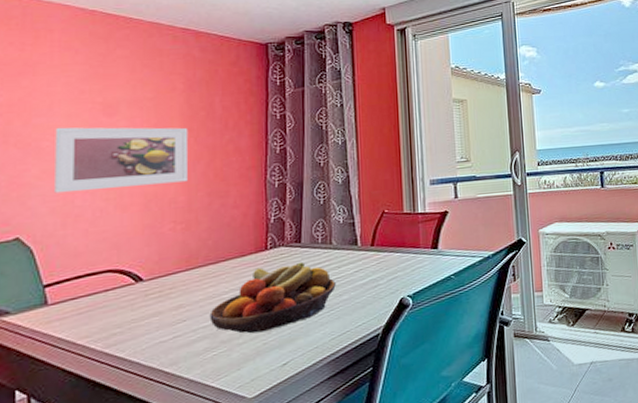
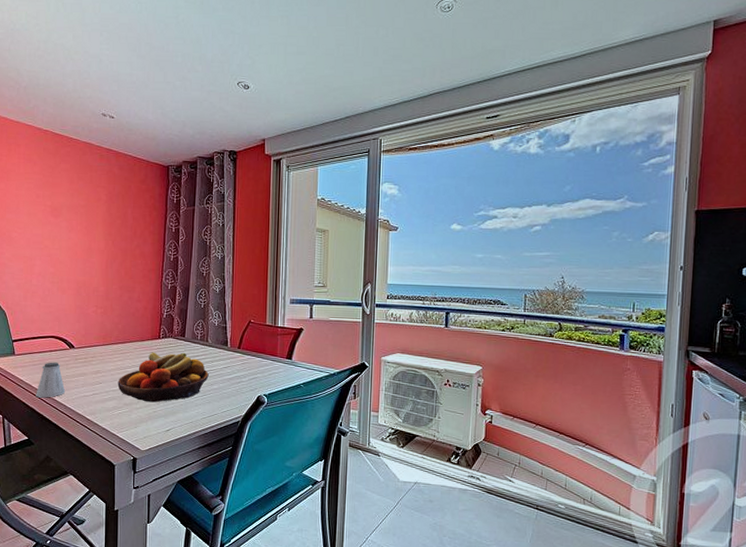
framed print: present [55,127,189,194] -> none [20,222,108,276]
saltshaker: none [83,304,129,358] -> present [36,362,65,398]

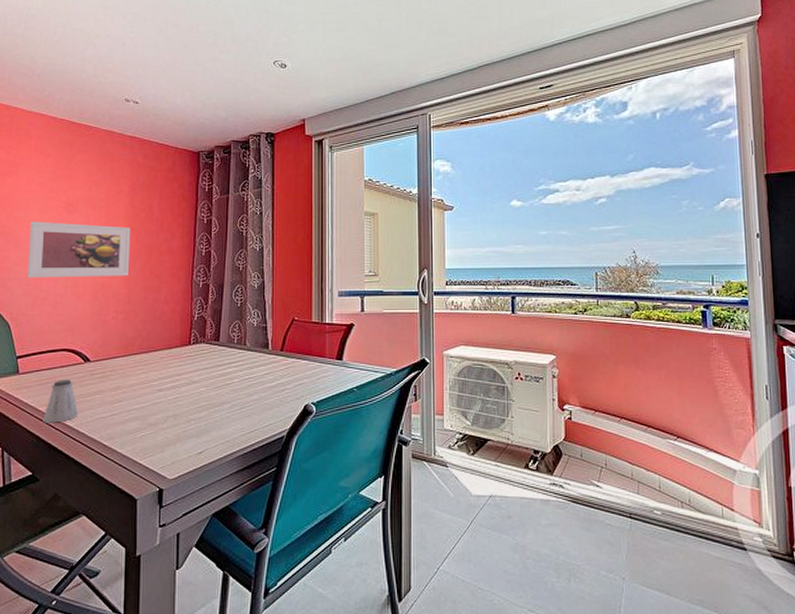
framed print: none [20,222,108,276] -> present [28,221,131,278]
fruit bowl: present [117,352,209,403] -> none [141,359,248,421]

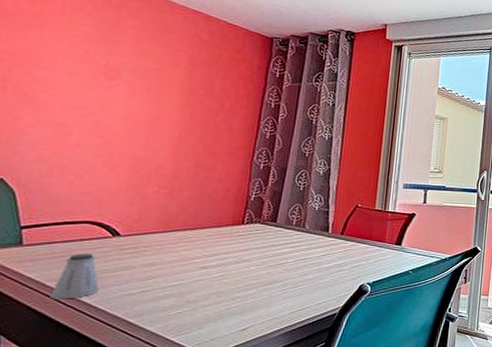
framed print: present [28,221,131,278] -> none [45,81,186,151]

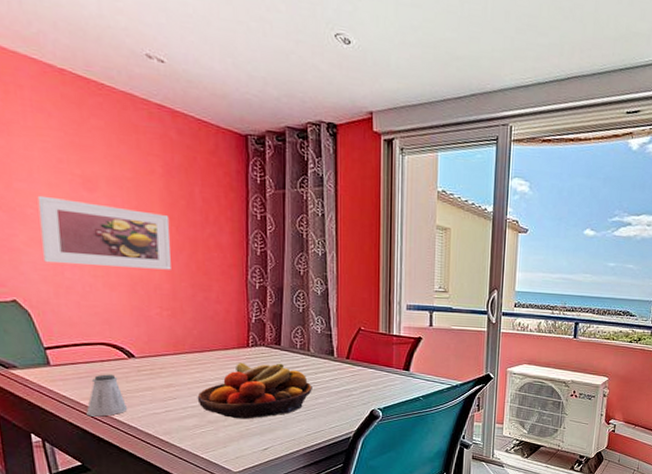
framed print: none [45,81,186,151] -> present [37,195,171,270]
fruit bowl: none [179,239,303,298] -> present [197,362,312,419]

